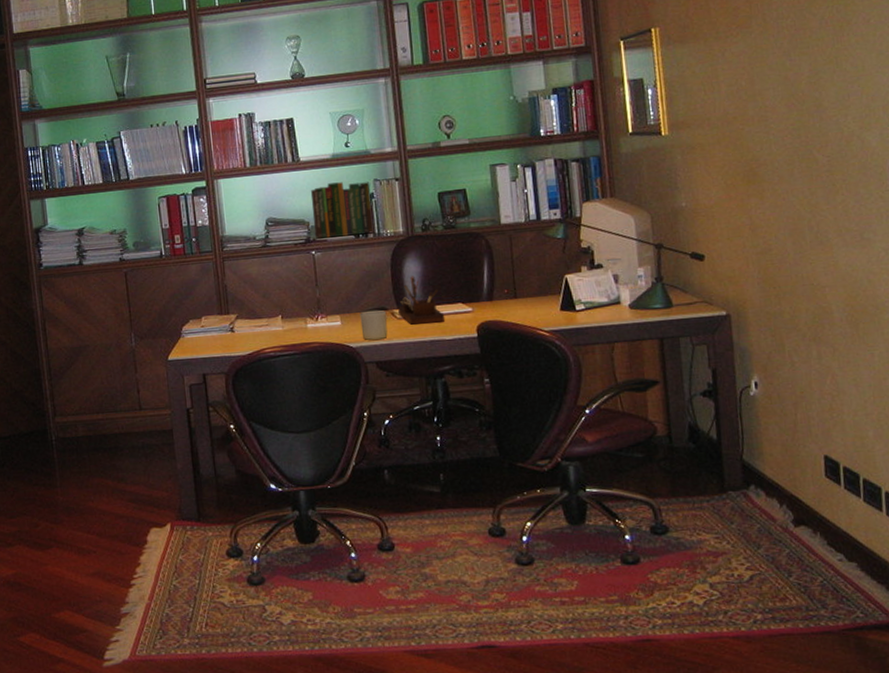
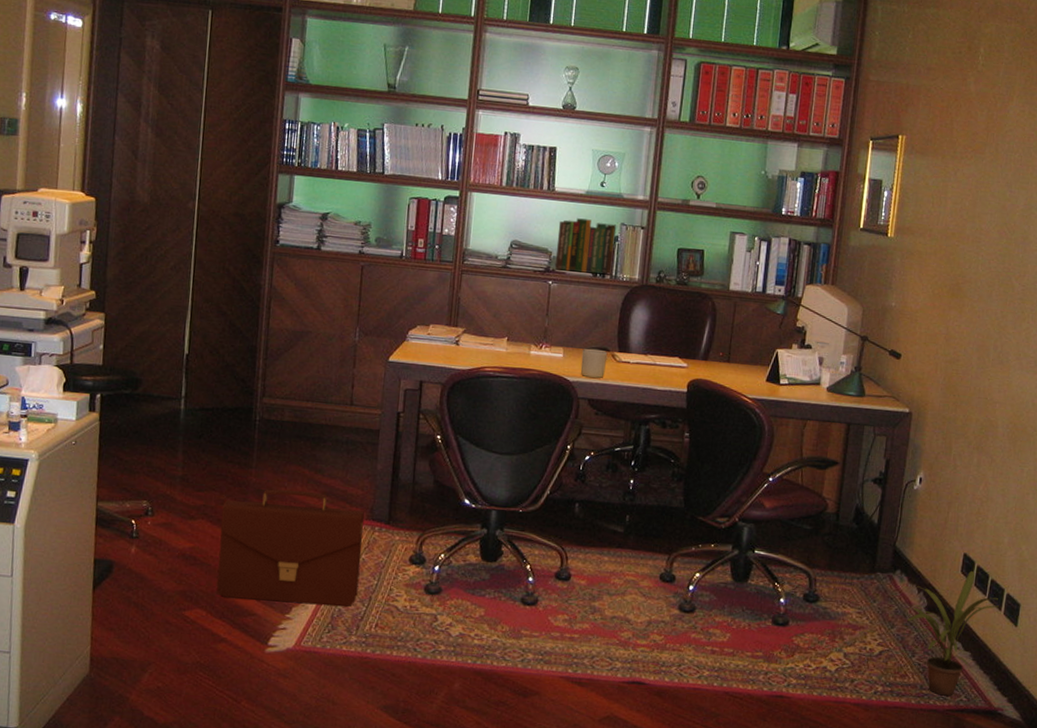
briefcase: none [36,501,182,618] -> present [217,489,364,606]
desk organizer: present [398,276,445,326] -> none [619,323,661,373]
potted plant: none [774,472,879,615] -> present [907,570,999,696]

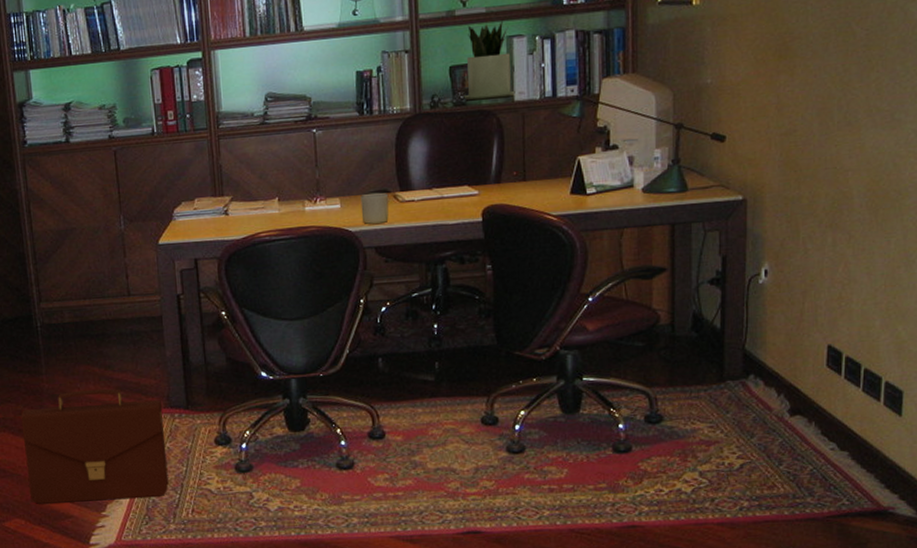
books: present [554,218,617,275] -> none [313,54,380,116]
planter: none [686,216,733,286] -> present [463,21,515,101]
potted plant: present [907,570,999,696] -> none [769,362,877,502]

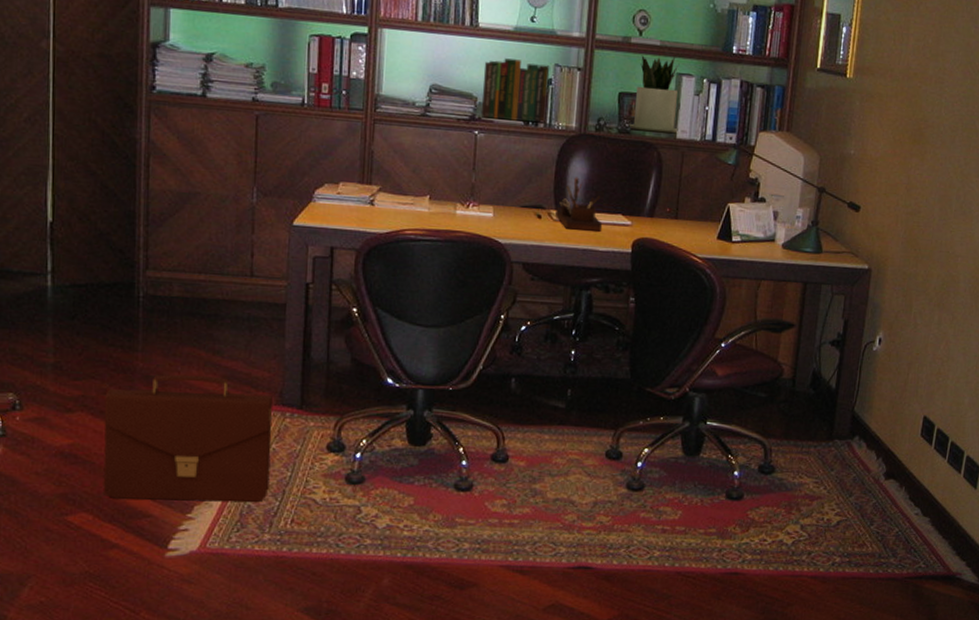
books: none [313,54,380,116] -> present [481,58,550,123]
mug: present [360,192,389,225] -> none [513,206,544,240]
desk organizer: none [401,156,450,209] -> present [556,177,603,233]

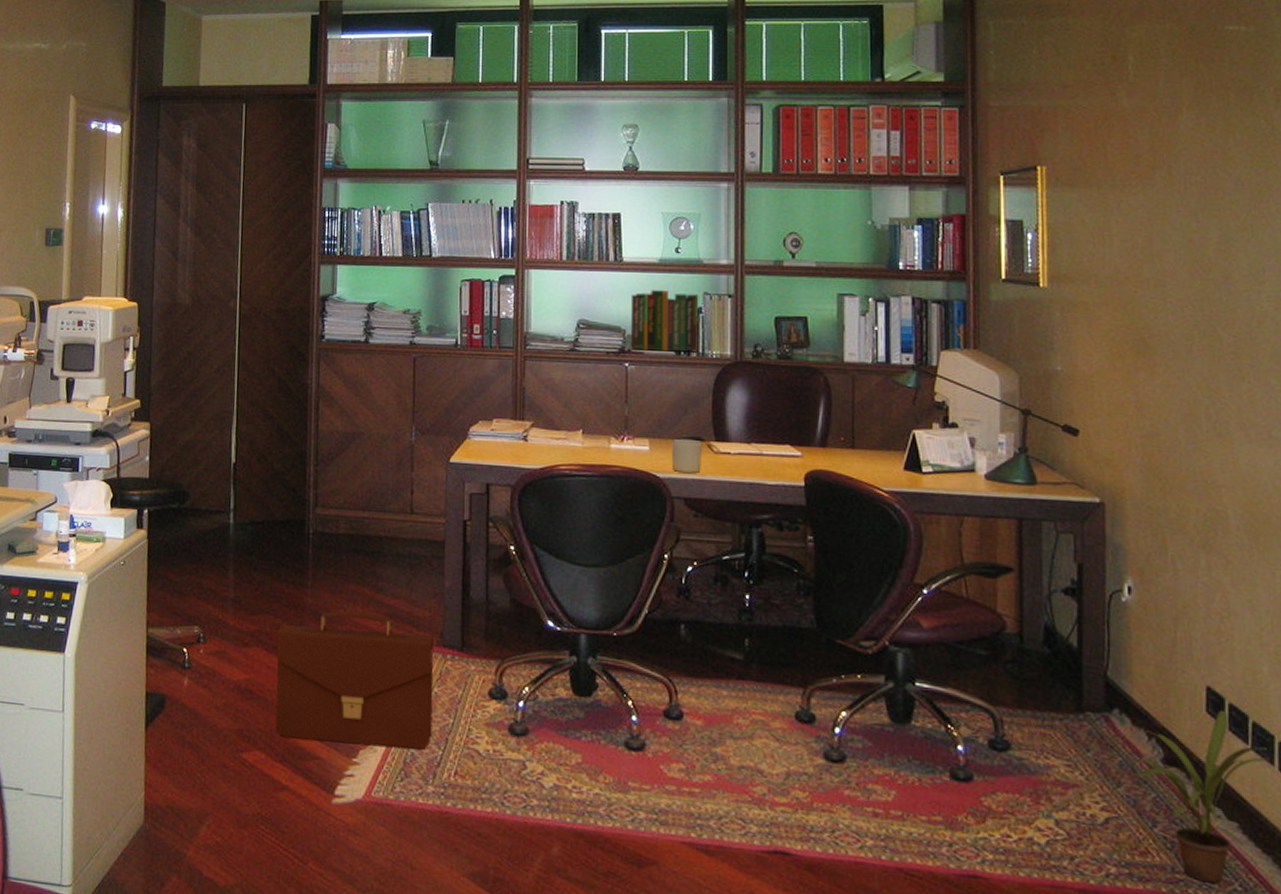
mug: none [513,206,544,240] -> present [671,438,703,474]
desk organizer: present [556,177,603,233] -> none [716,406,769,465]
planter: present [628,55,680,134] -> none [789,277,845,357]
potted plant: none [866,433,958,564] -> present [1139,709,1270,884]

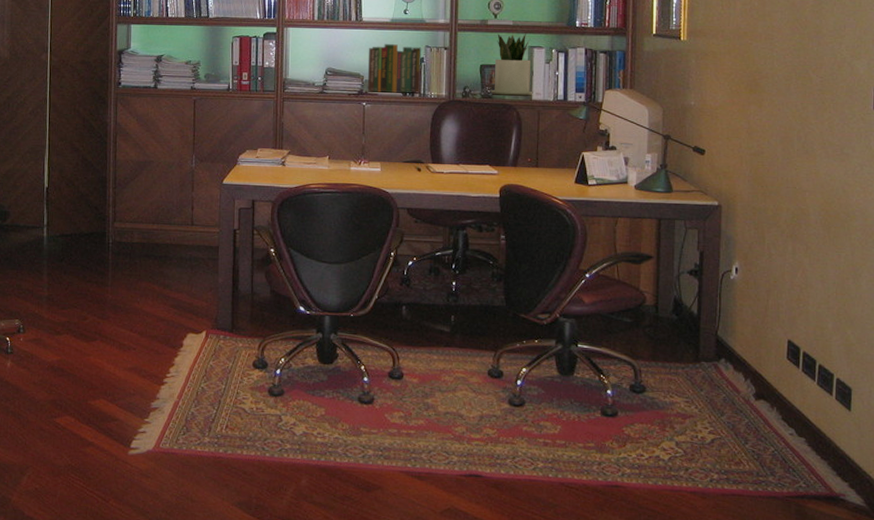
briefcase: present [275,611,434,750] -> none [82,304,210,410]
mug: present [671,438,703,474] -> none [398,161,422,189]
planter: none [789,277,845,357] -> present [490,33,533,96]
potted plant: present [1139,709,1270,884] -> none [737,356,829,483]

